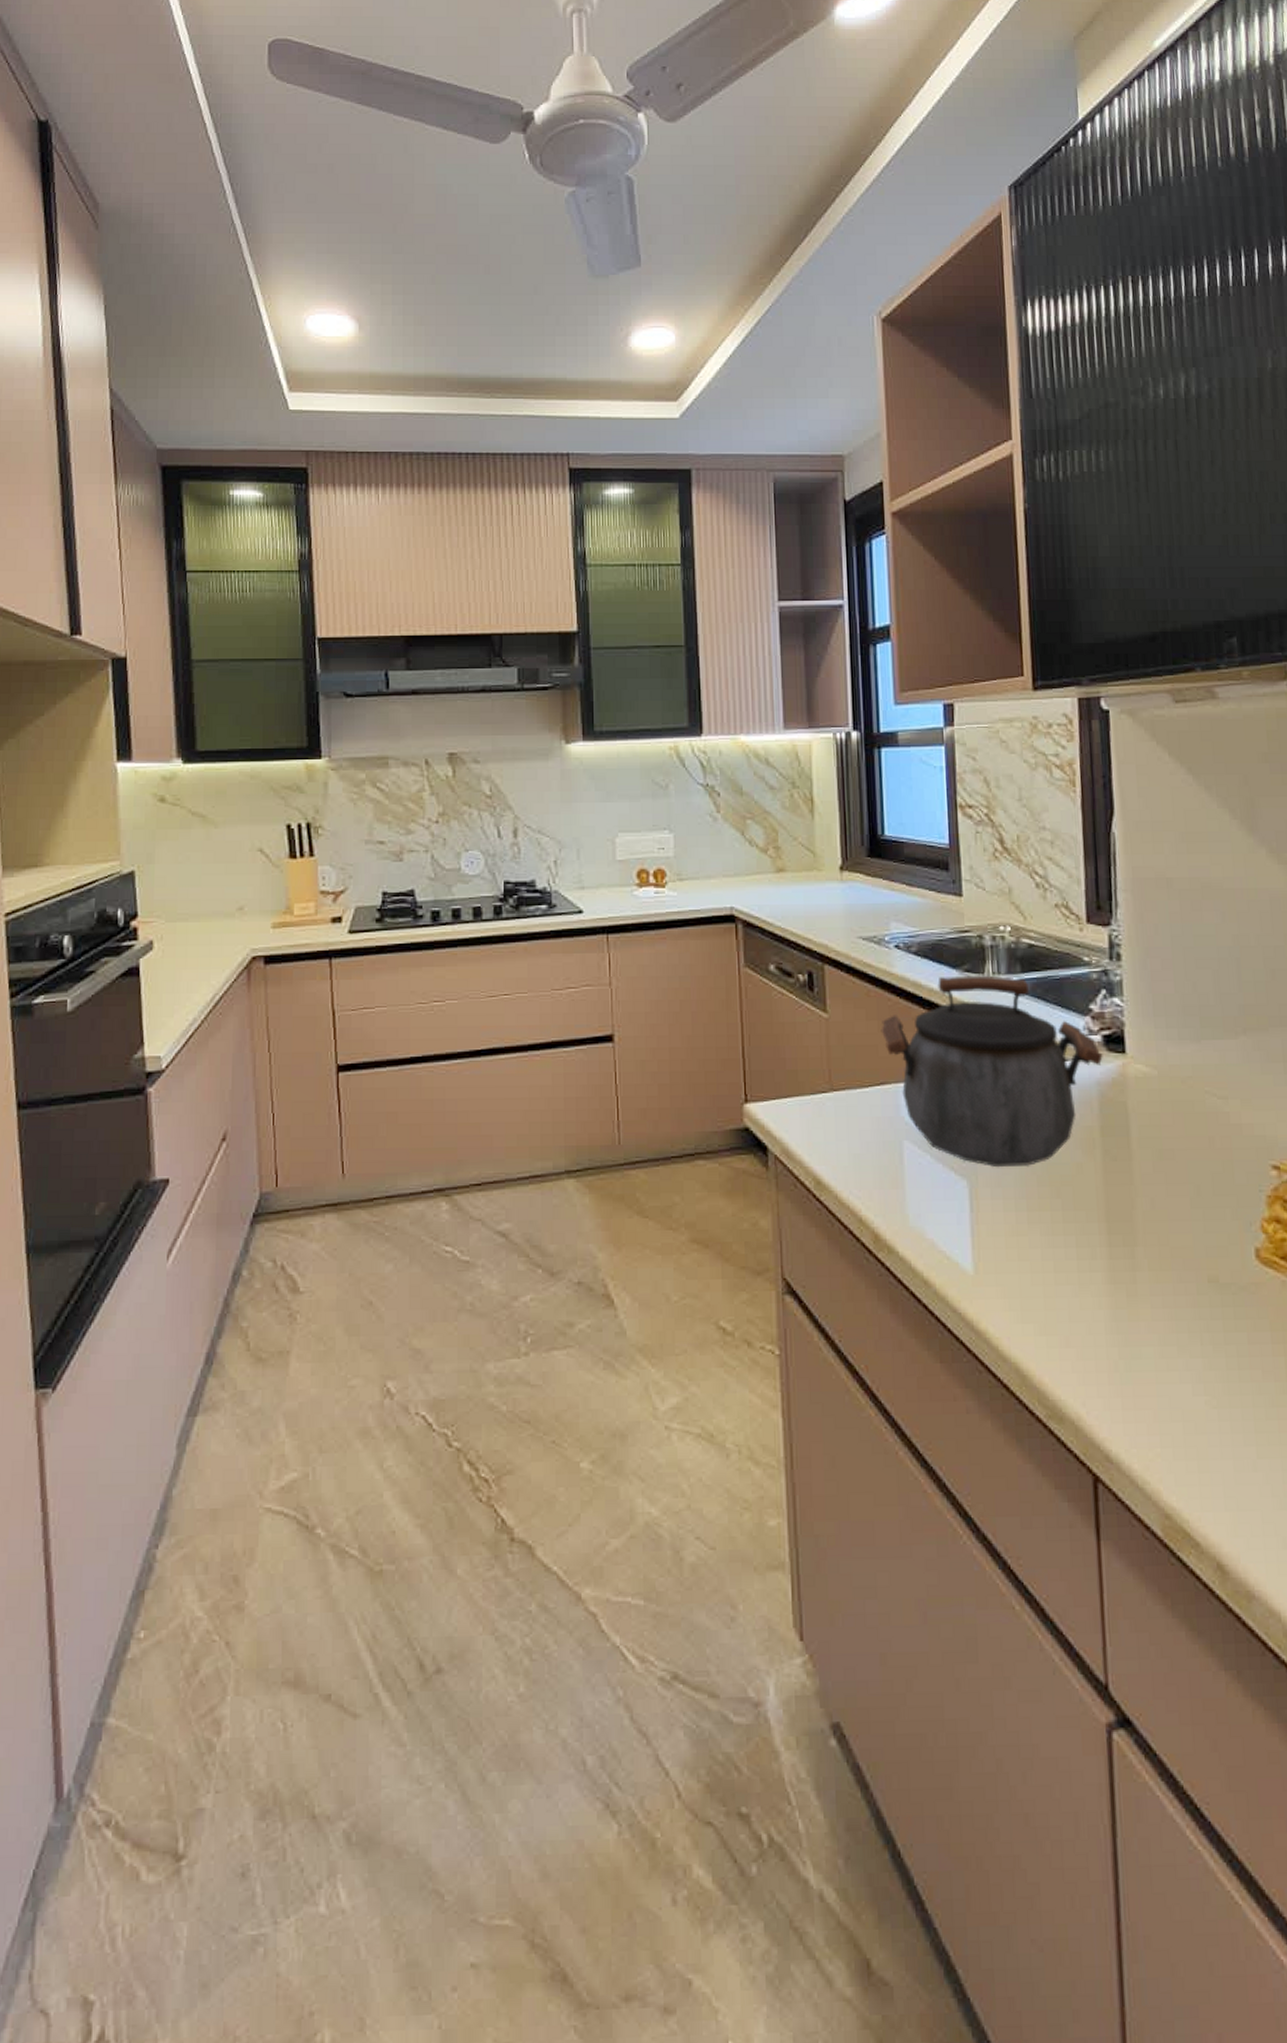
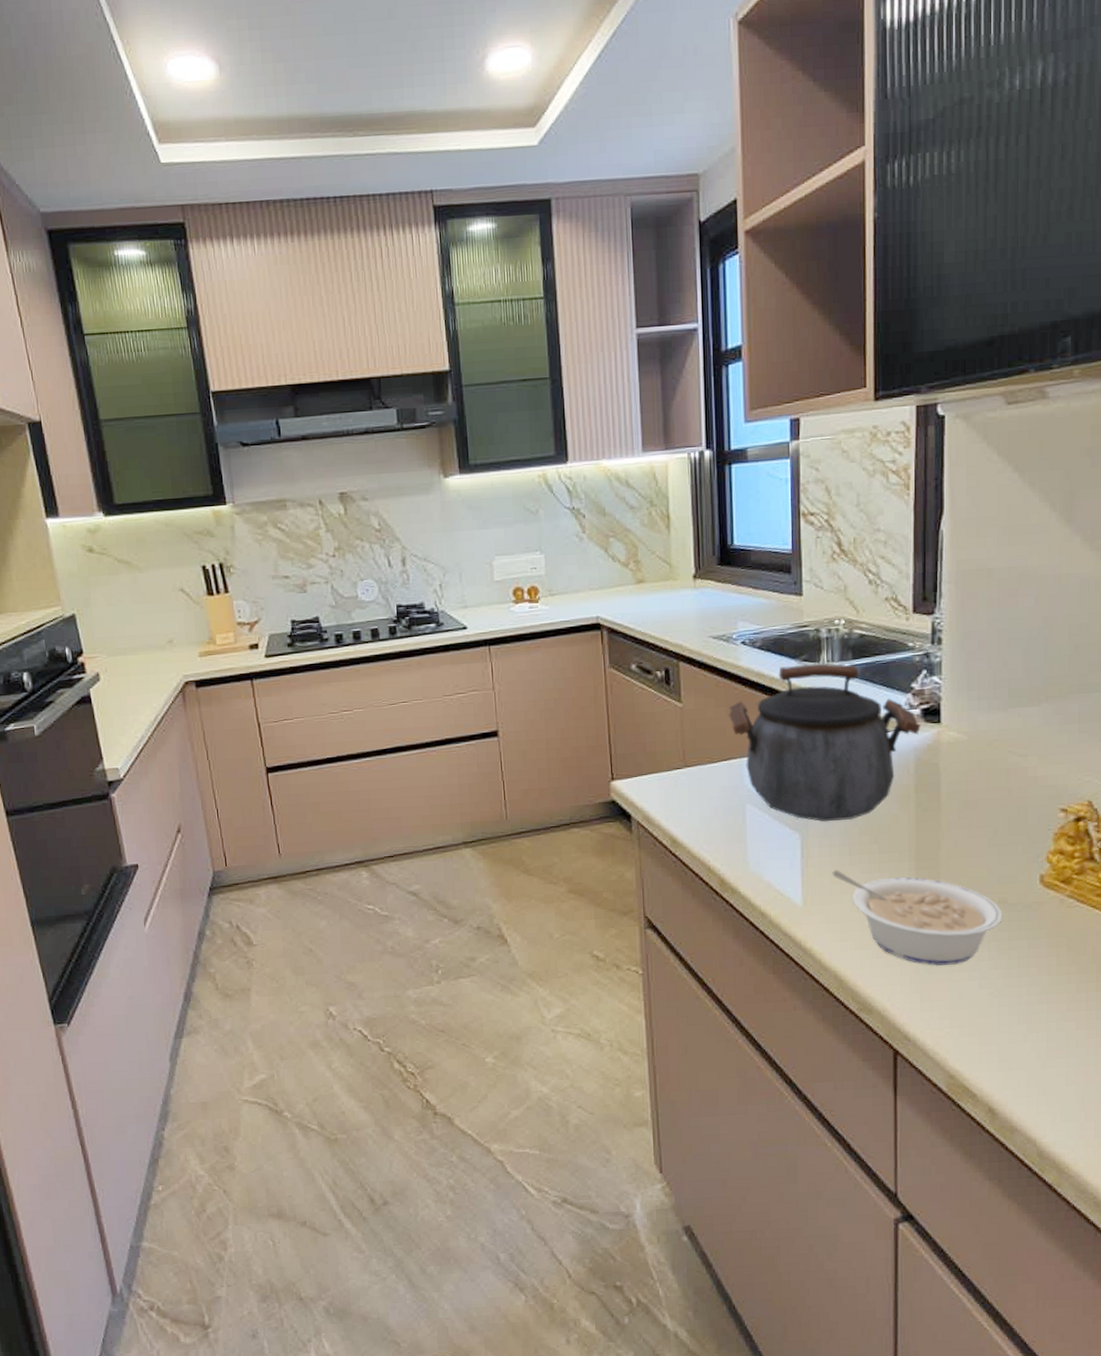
legume: none [1007,1229,1215,1361] -> present [832,870,1003,966]

